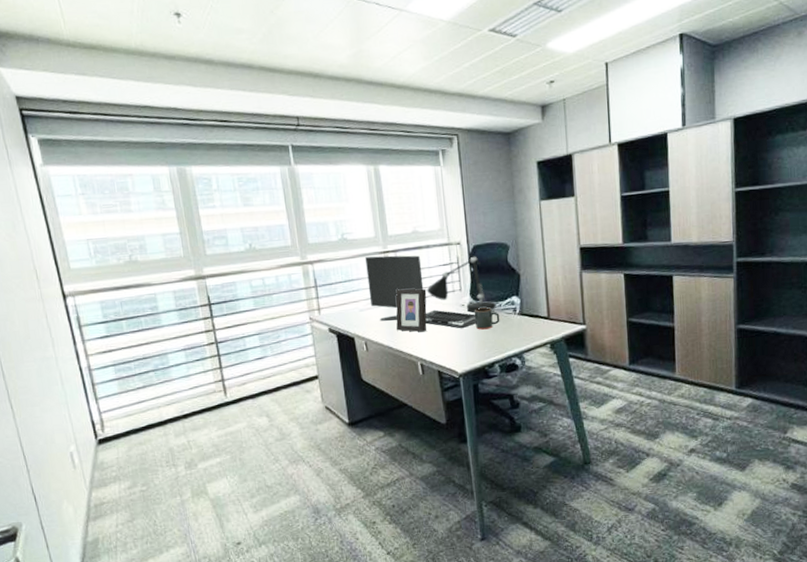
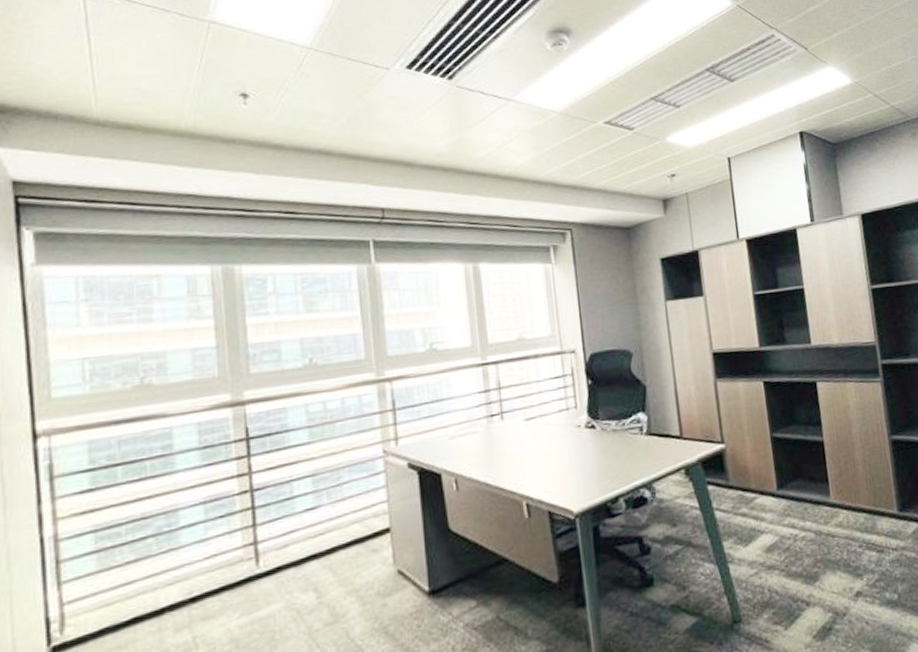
computer monitor: present [365,255,424,321] -> none [459,367,531,451]
picture frame: present [396,288,427,332] -> none [495,407,535,463]
computer keyboard: present [425,309,476,328] -> none [532,433,595,455]
desk lamp: present [426,256,498,313] -> none [534,366,621,435]
mug: present [474,307,500,330] -> none [592,427,624,456]

